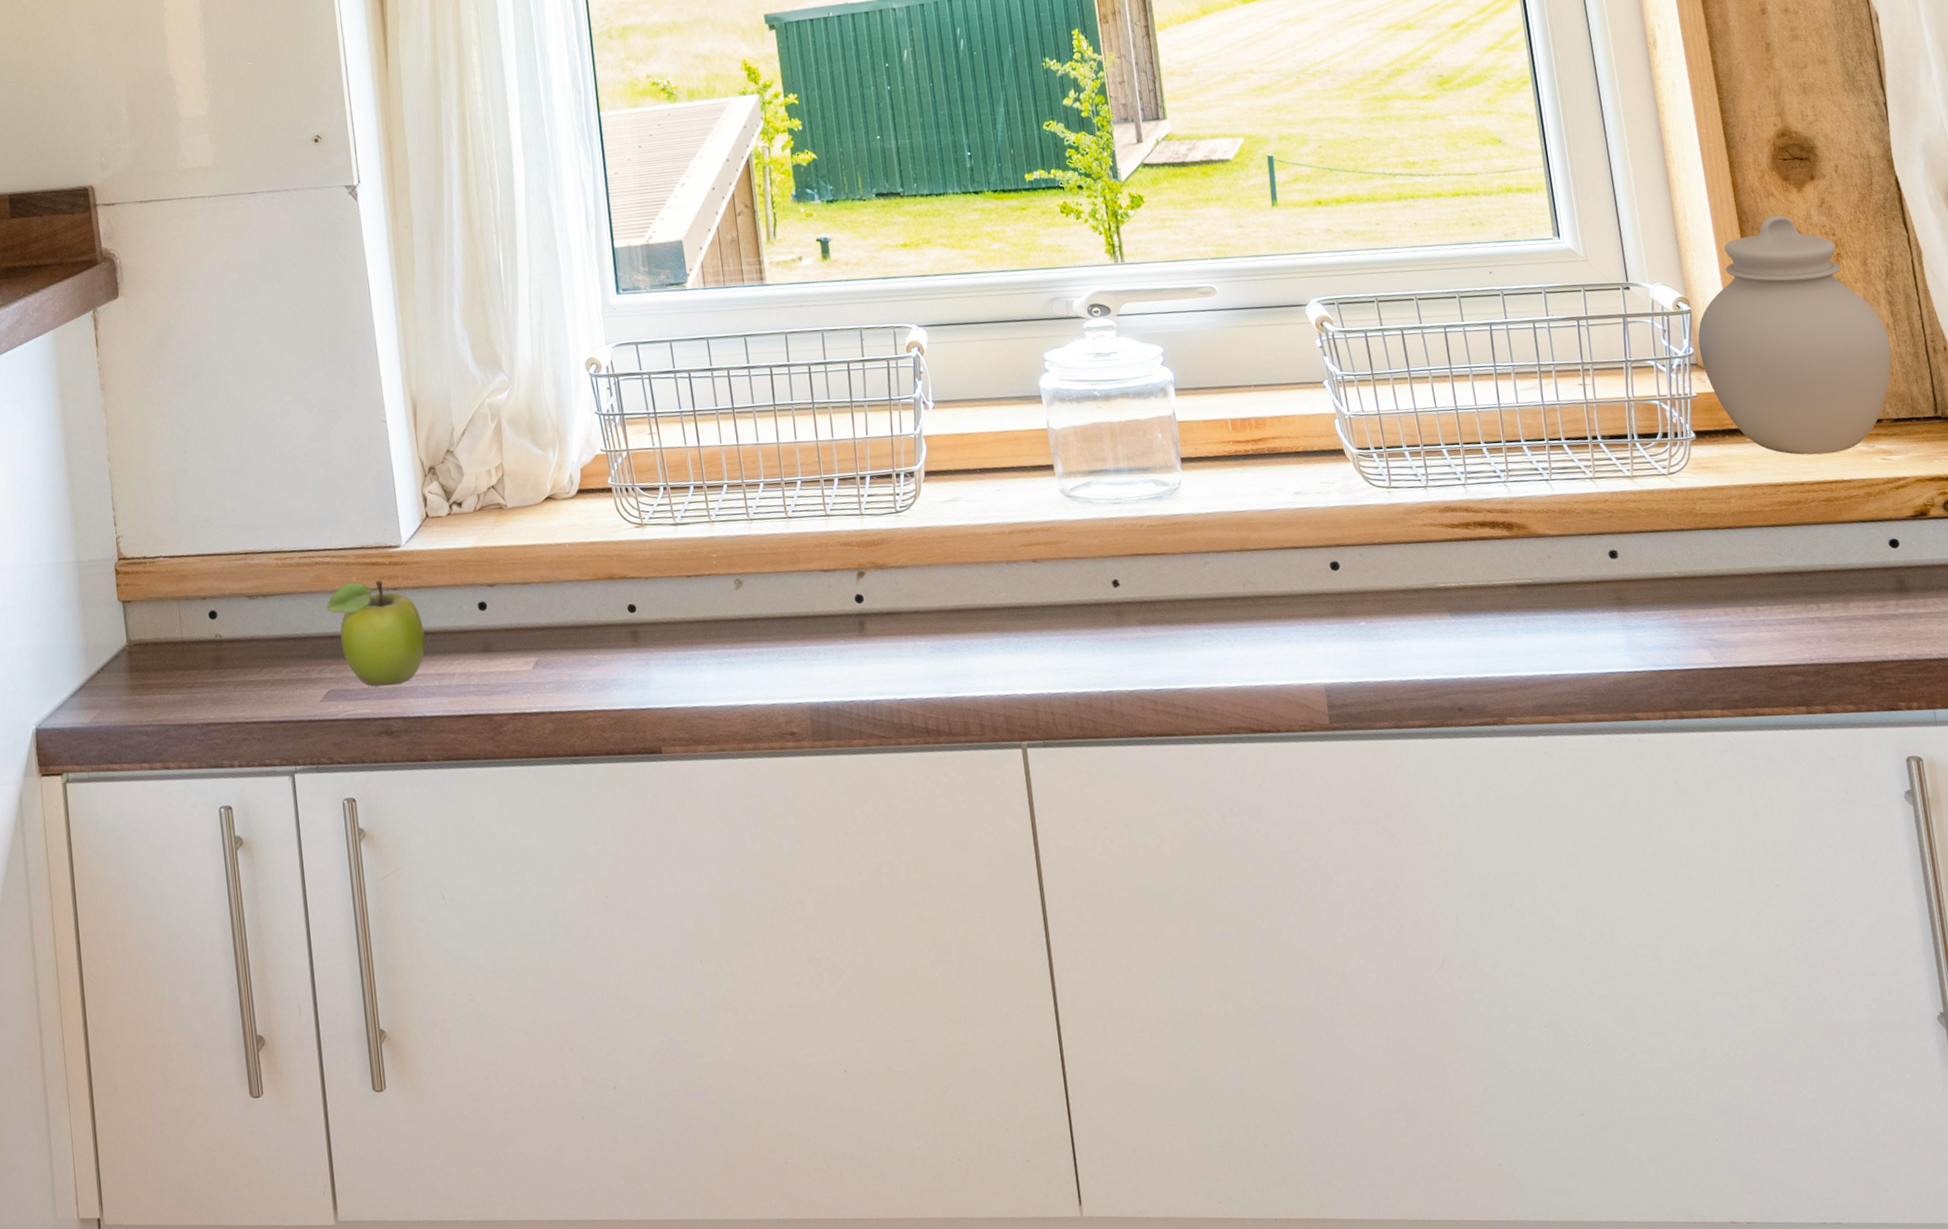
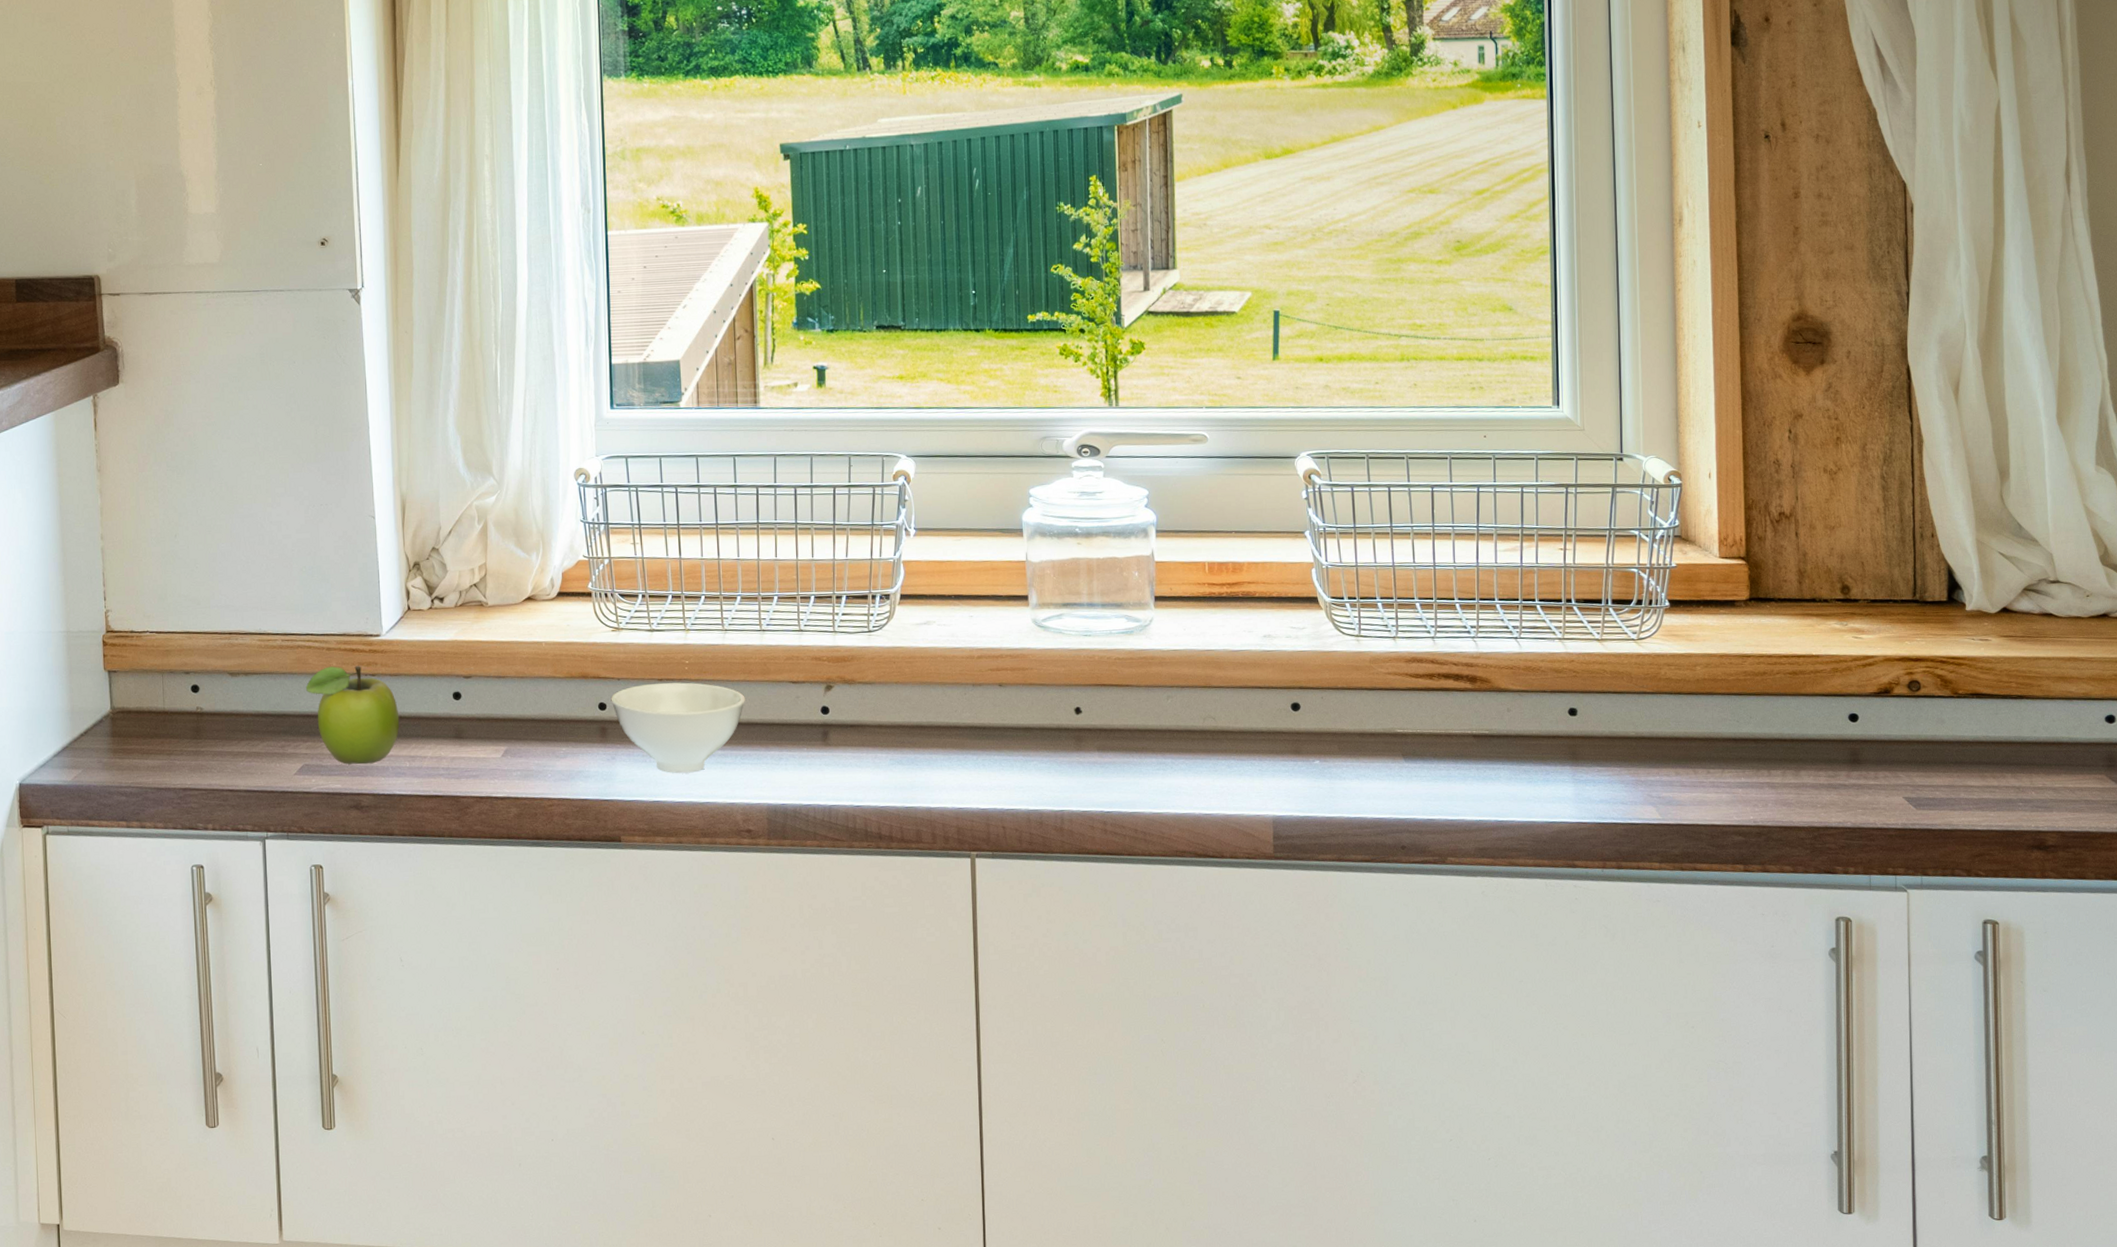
bowl: none [639,577,777,676] -> present [610,682,745,774]
jar: present [1698,215,1892,455] -> none [1685,396,1878,630]

